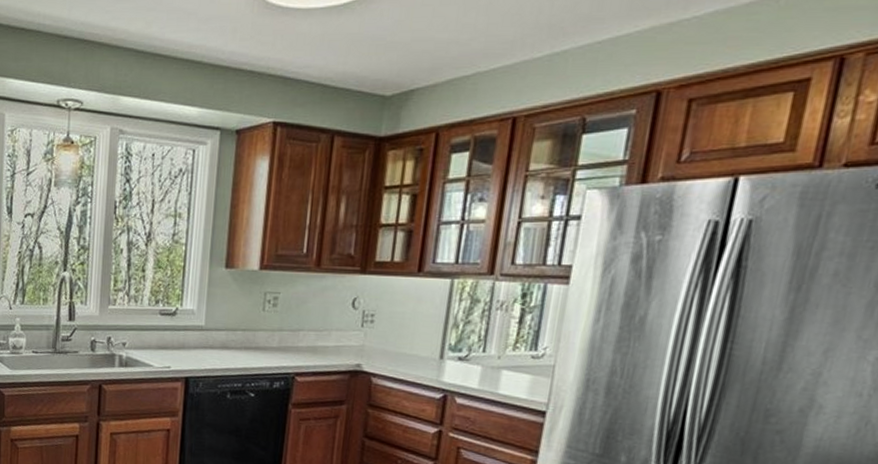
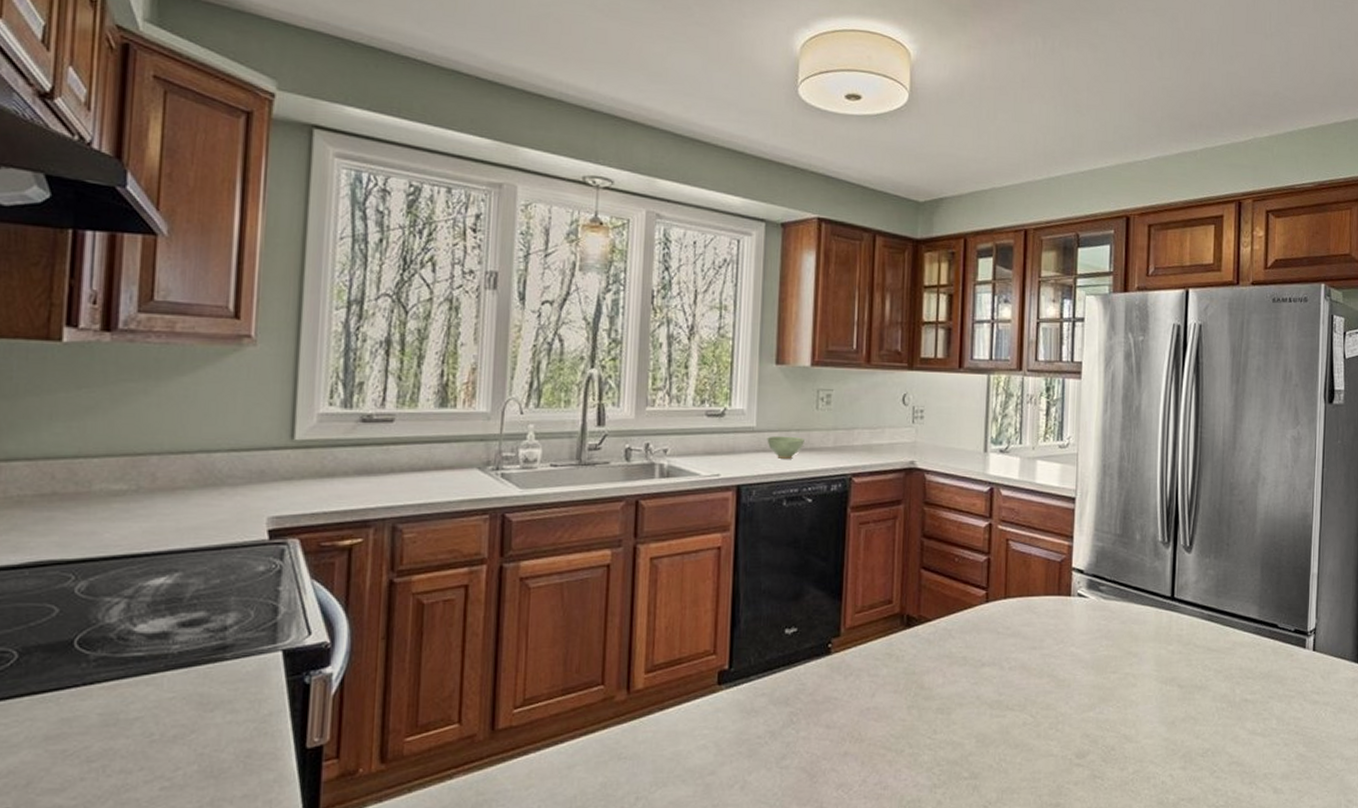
bowl: none [214,335,250,356] -> present [767,436,805,459]

